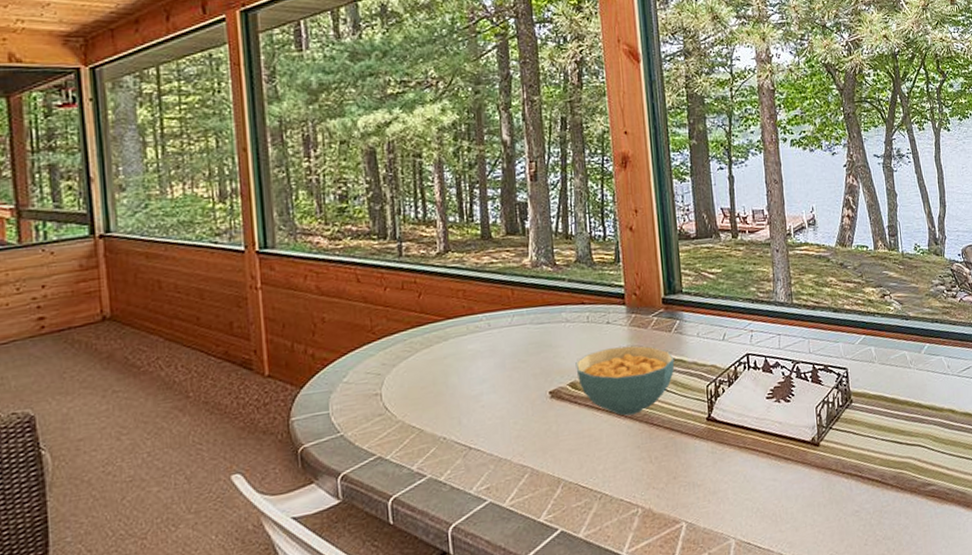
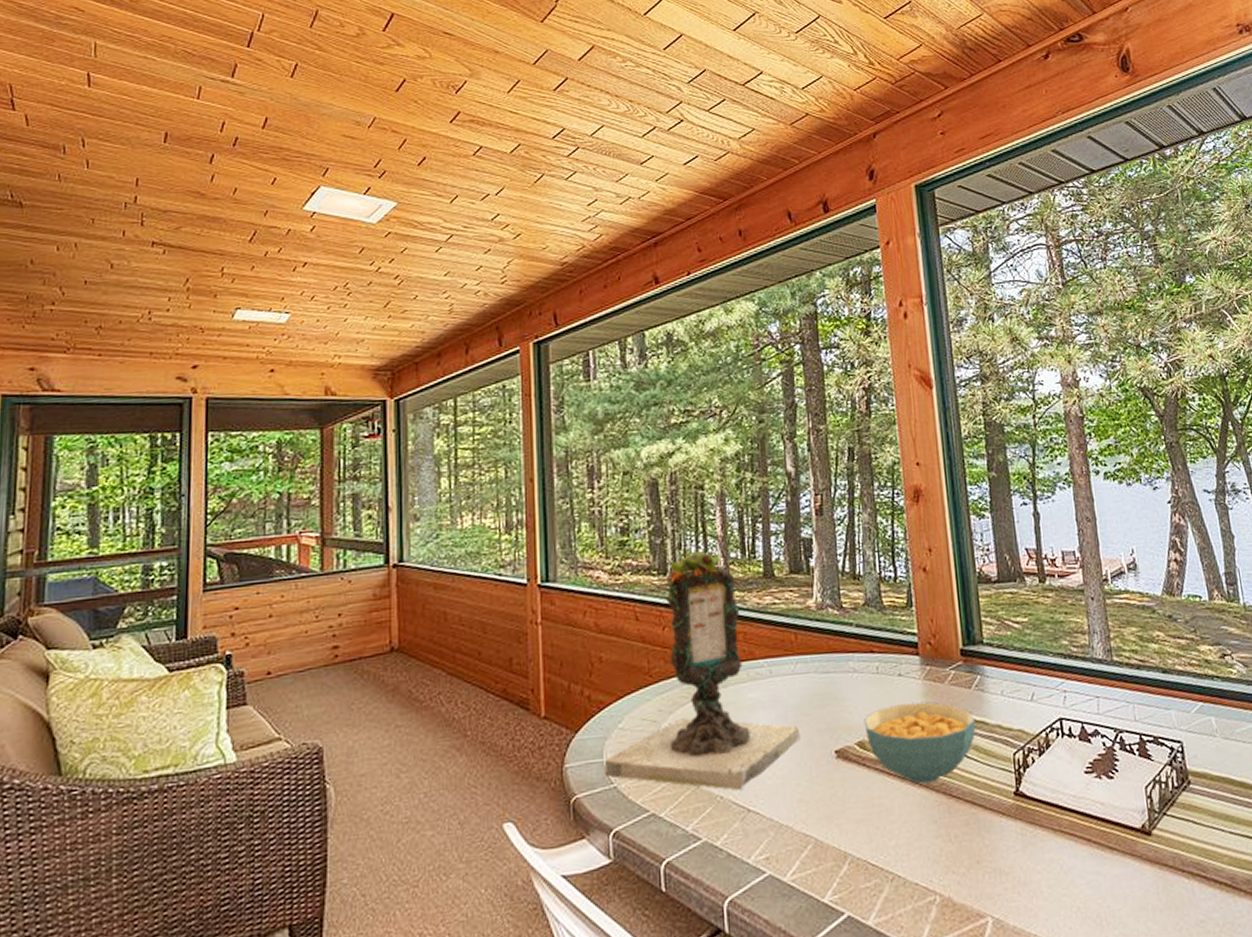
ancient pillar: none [330,200,518,432] -> present [604,534,801,790]

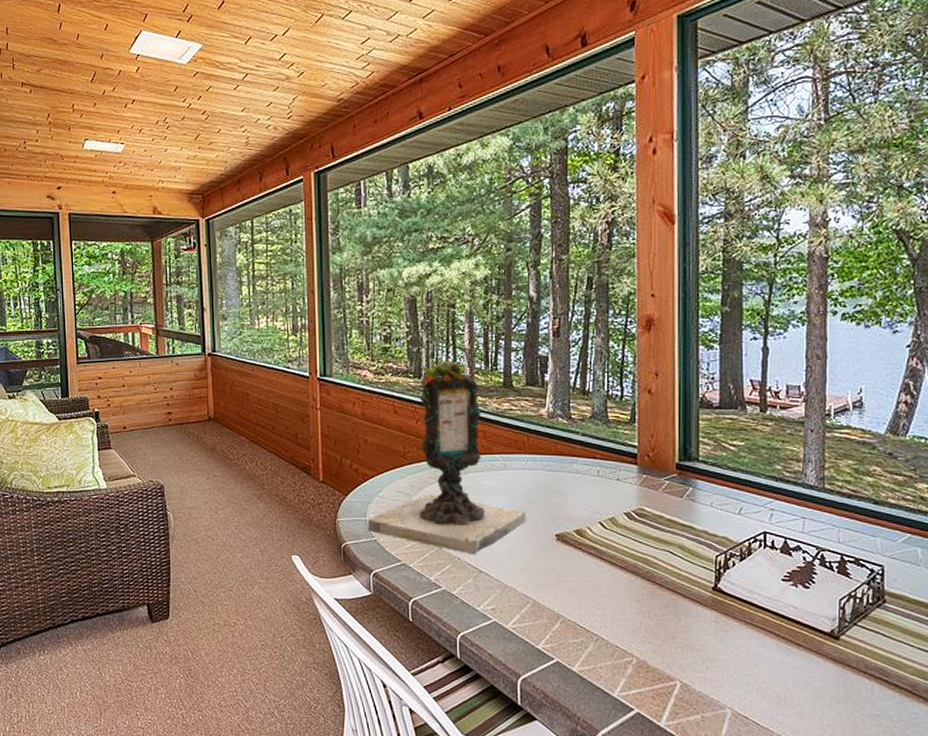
cereal bowl: present [864,702,976,784] -> none [583,504,684,570]

